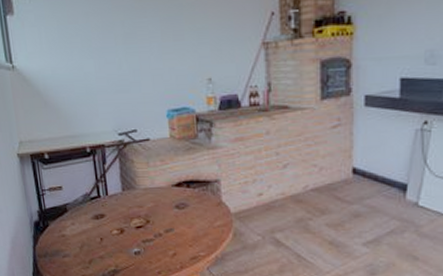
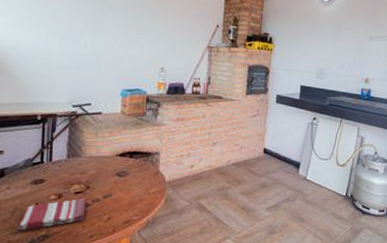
dish towel: none [88,232,150,266] -> present [17,197,87,231]

